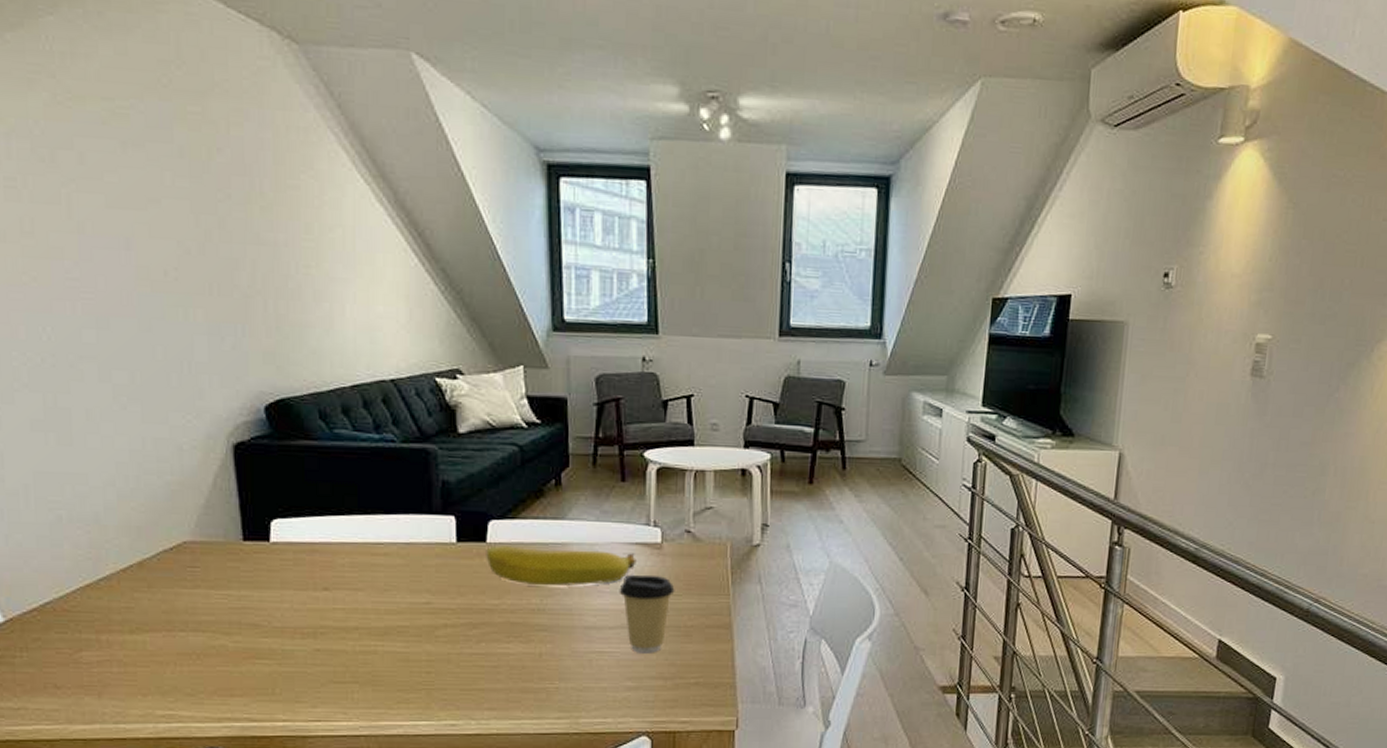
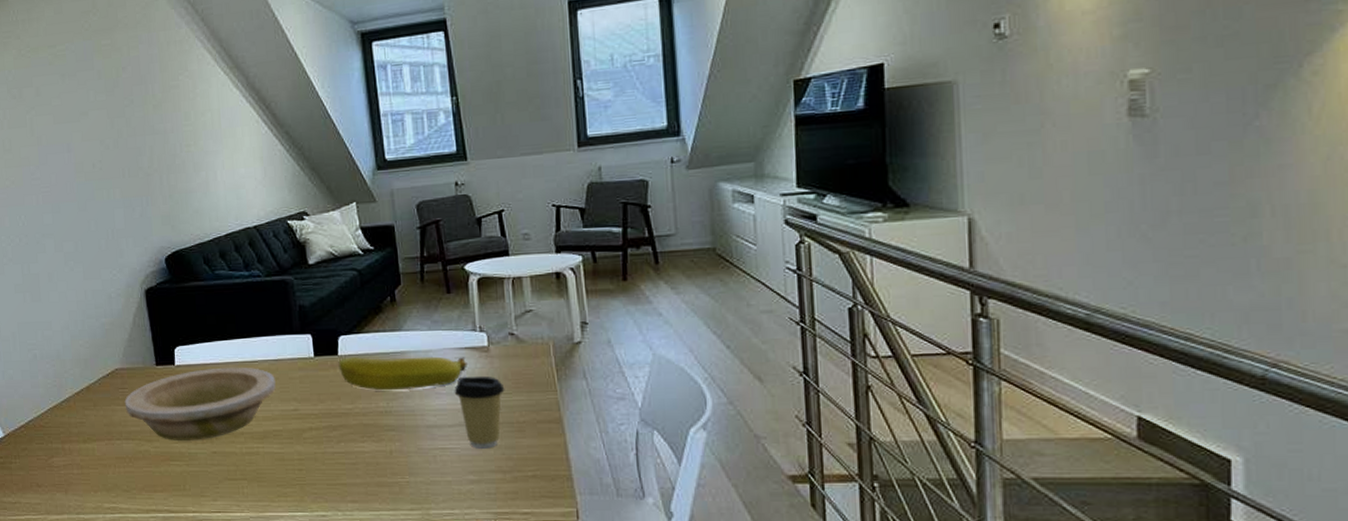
bowl: none [194,548,405,635] -> present [124,367,276,440]

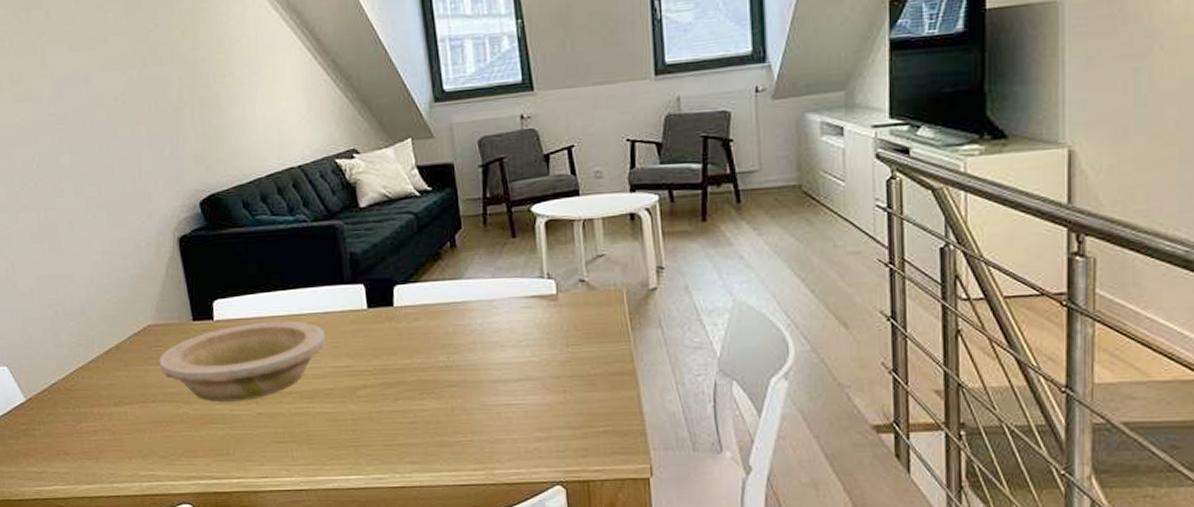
banana: present [338,356,467,391] -> none [394,306,534,344]
coffee cup: present [454,375,505,449] -> none [520,326,575,404]

